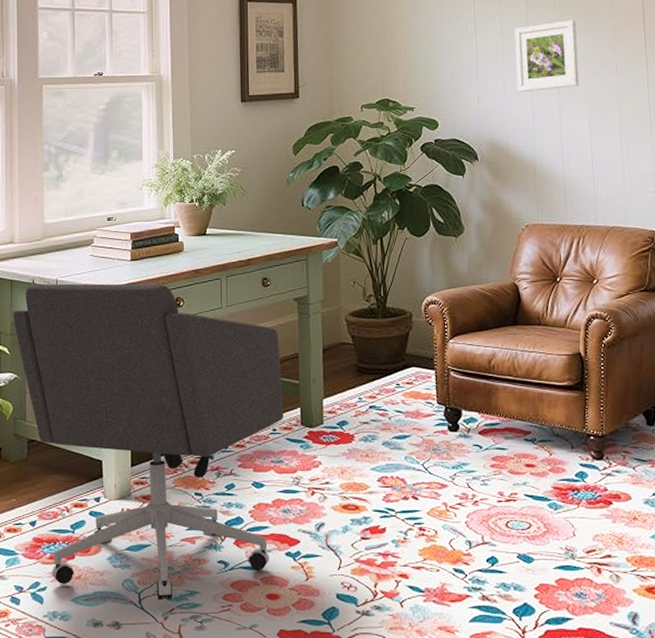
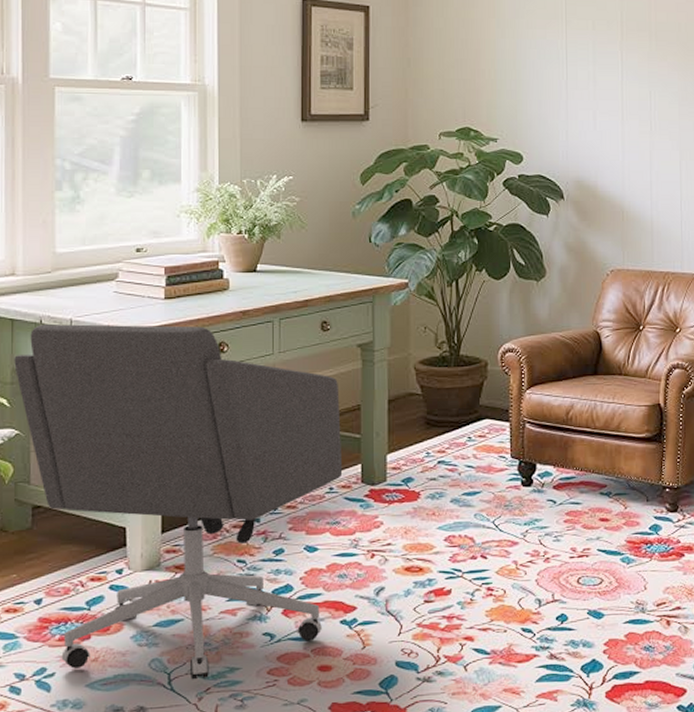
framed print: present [514,20,579,92] -> none [607,54,672,128]

